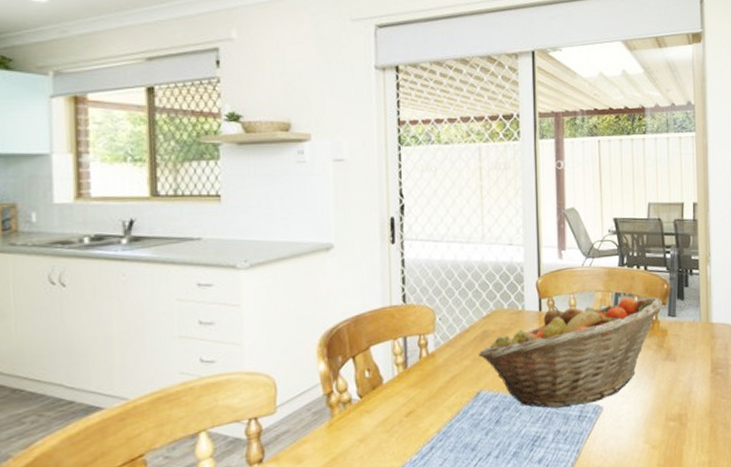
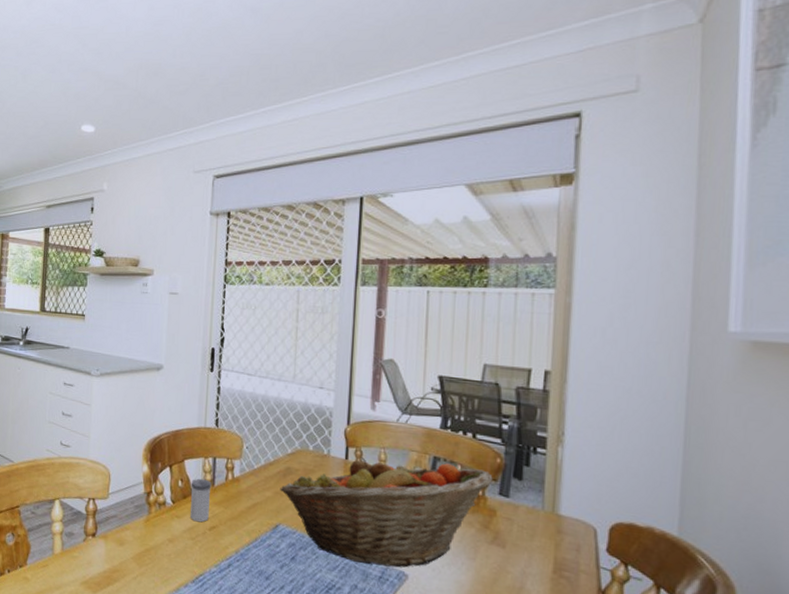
salt shaker: none [380,362,404,412] -> present [190,478,212,523]

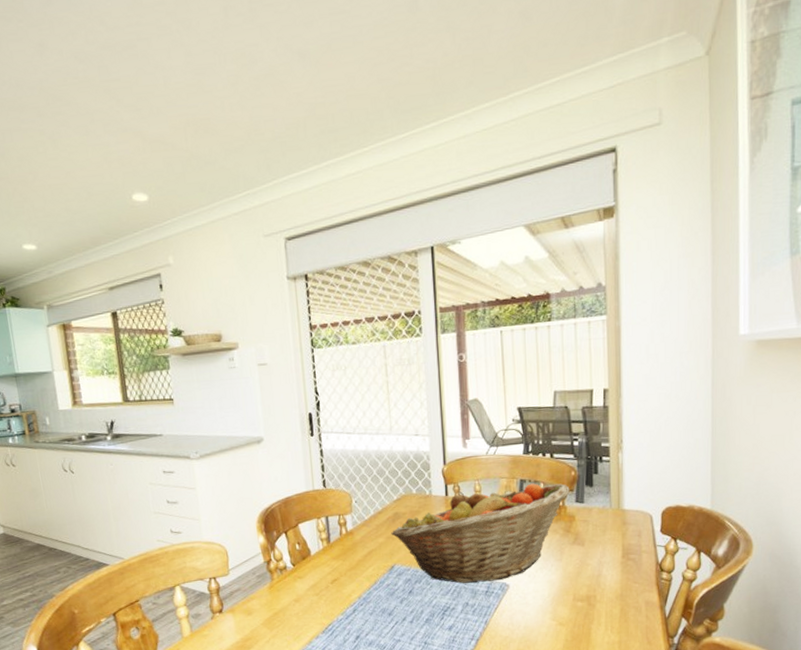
salt shaker: present [190,478,212,523] -> none [308,538,329,579]

